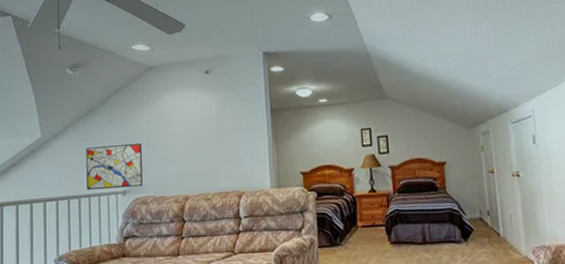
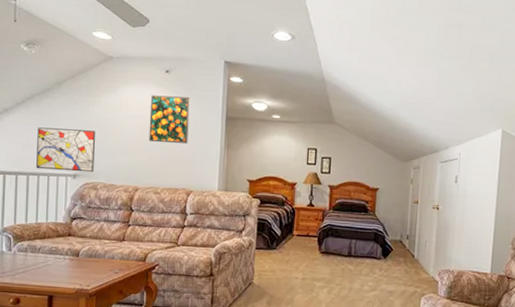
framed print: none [192,94,234,147] -> present [148,95,190,143]

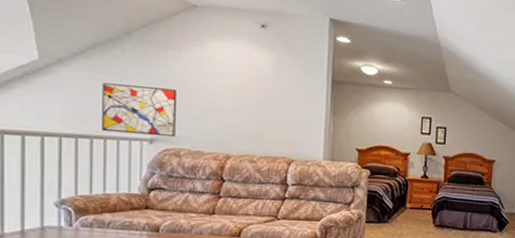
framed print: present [148,95,190,143] -> none [242,52,290,108]

